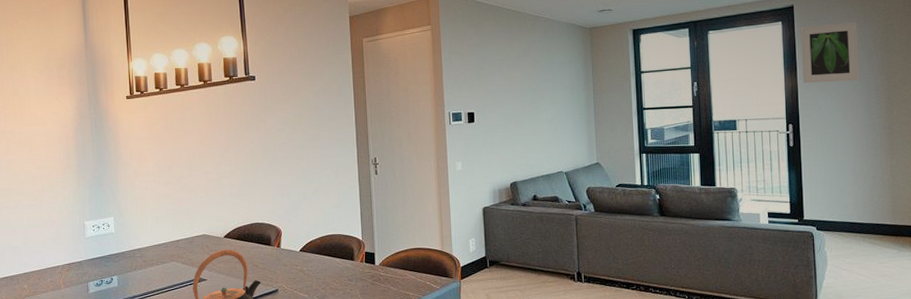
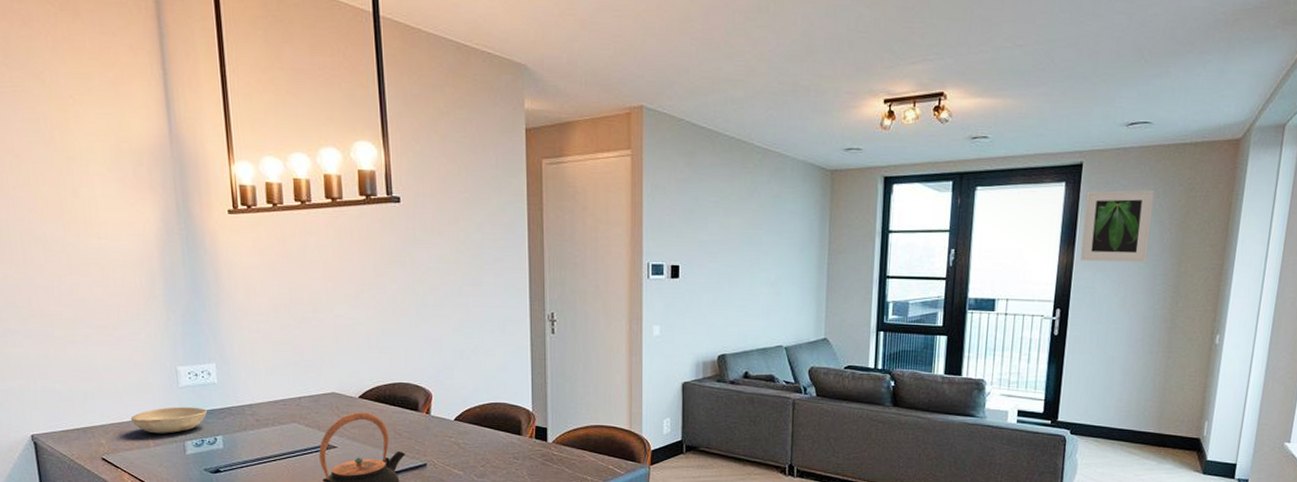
bowl: none [47,253,106,278] -> present [130,406,207,434]

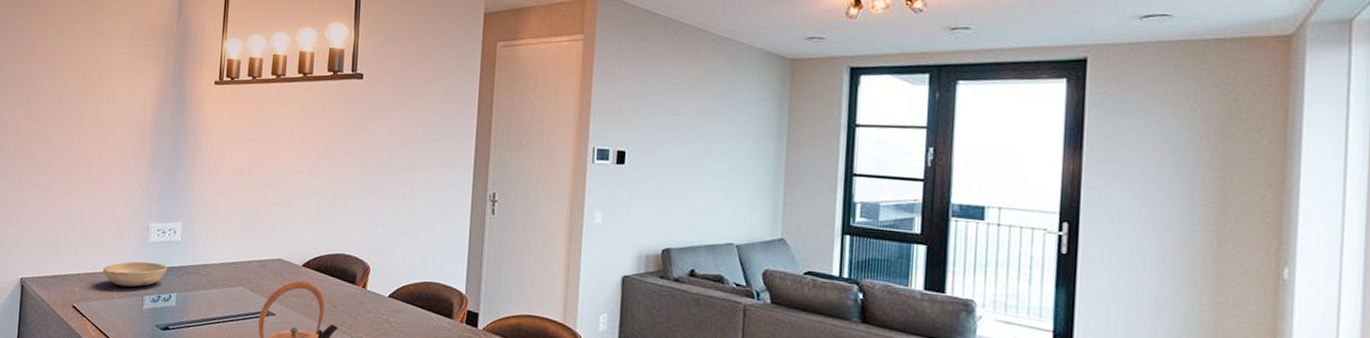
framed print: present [1080,190,1154,263] -> none [1090,89,1182,175]

